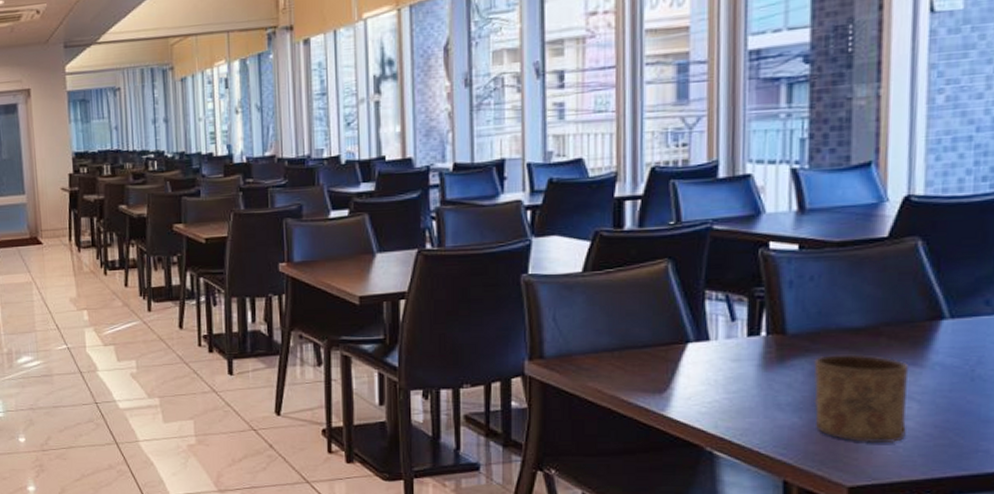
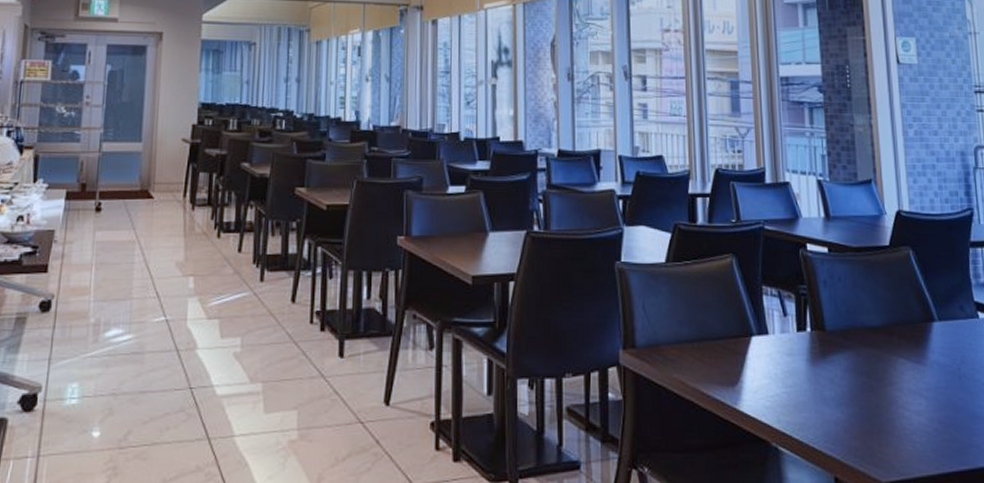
cup: present [813,354,909,444] -> none [847,352,920,439]

